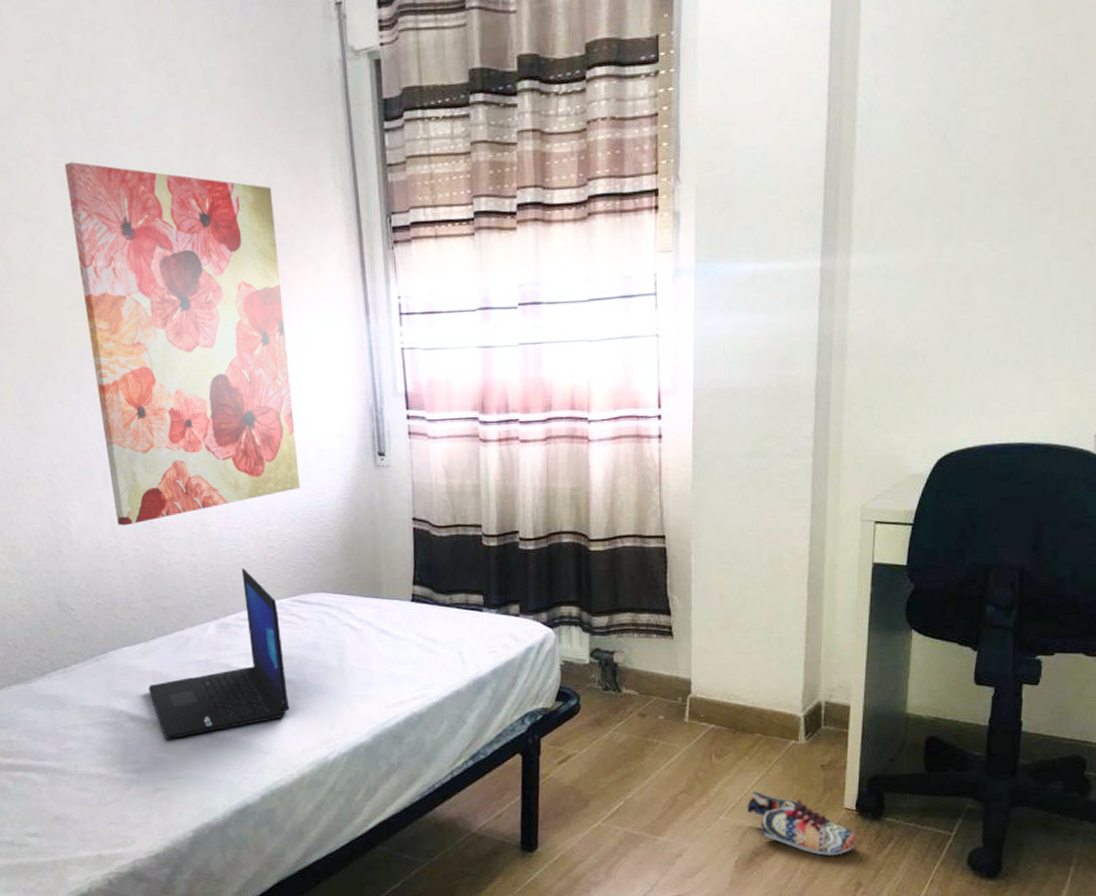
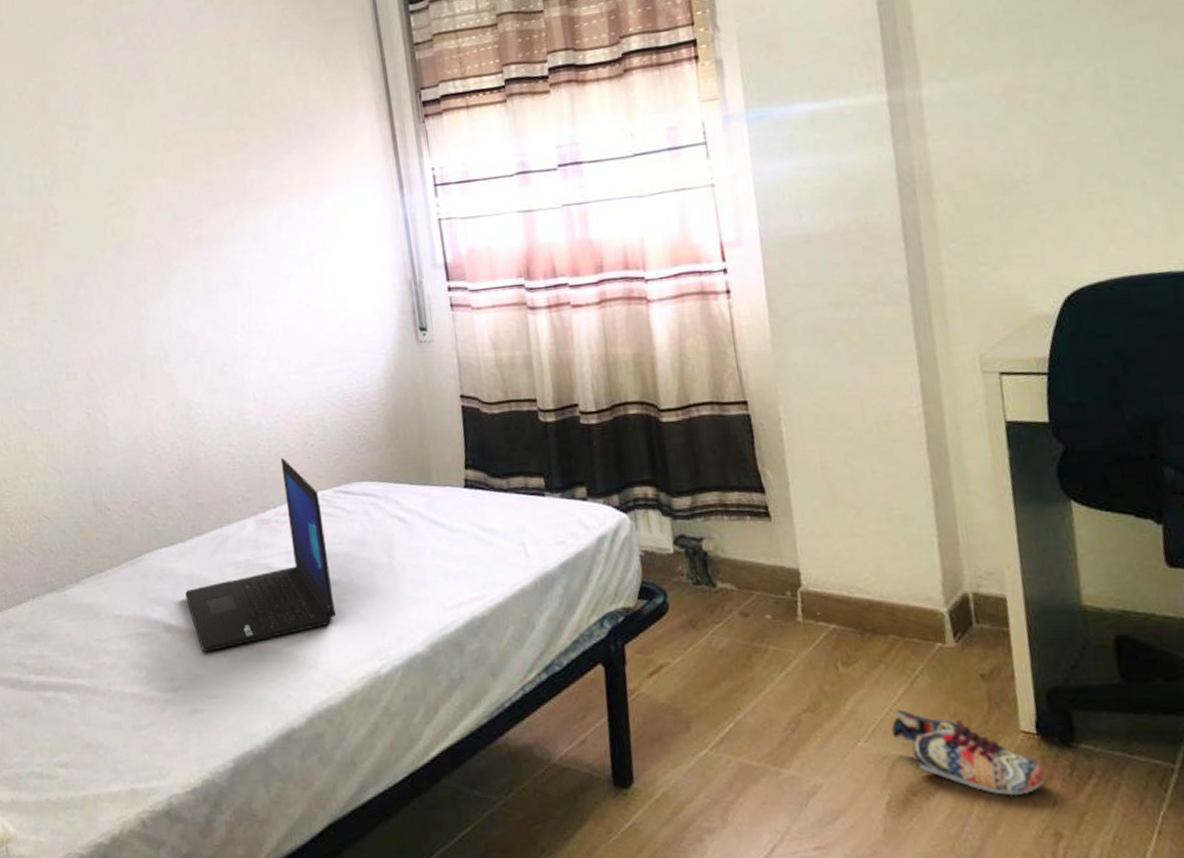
wall art: present [64,162,300,526] -> none [108,70,340,419]

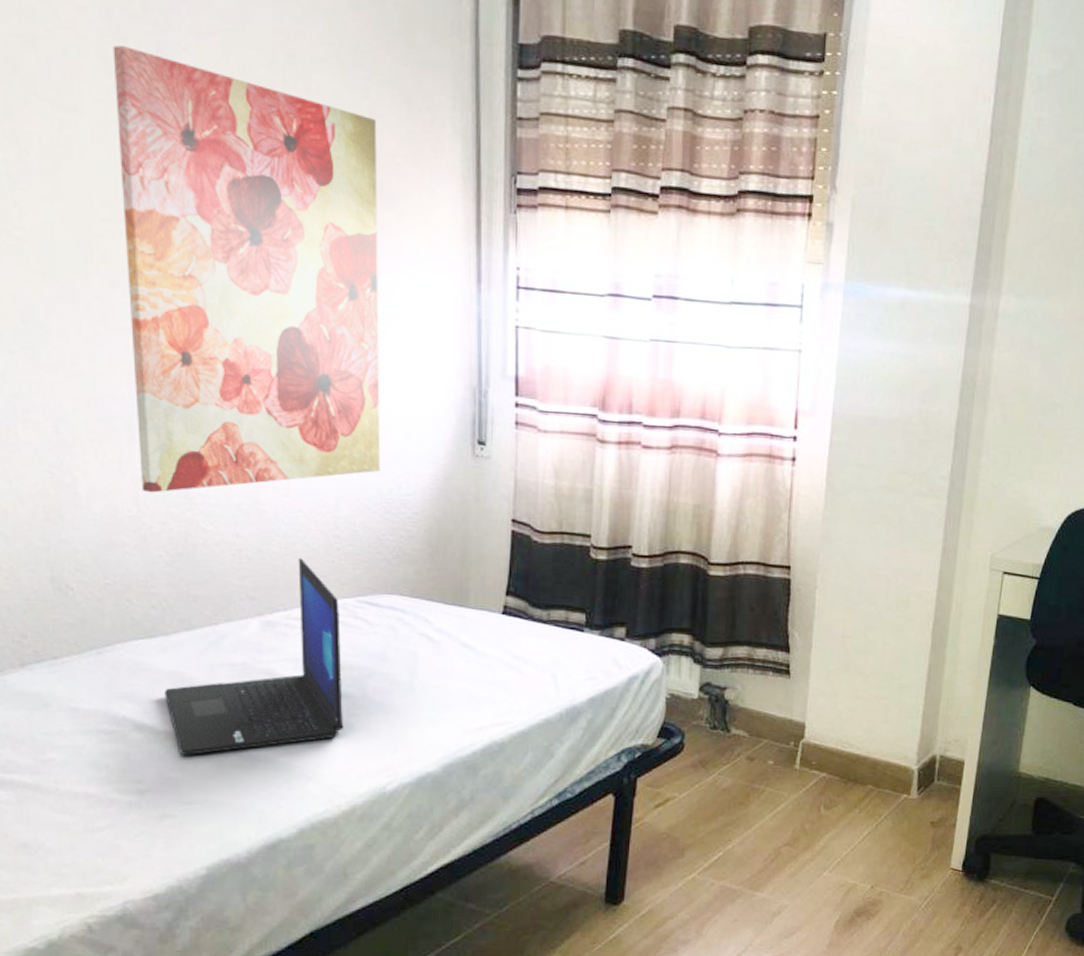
wall art: none [108,70,340,419] -> present [112,45,381,493]
shoe: present [891,710,1046,797] -> none [852,847,961,919]

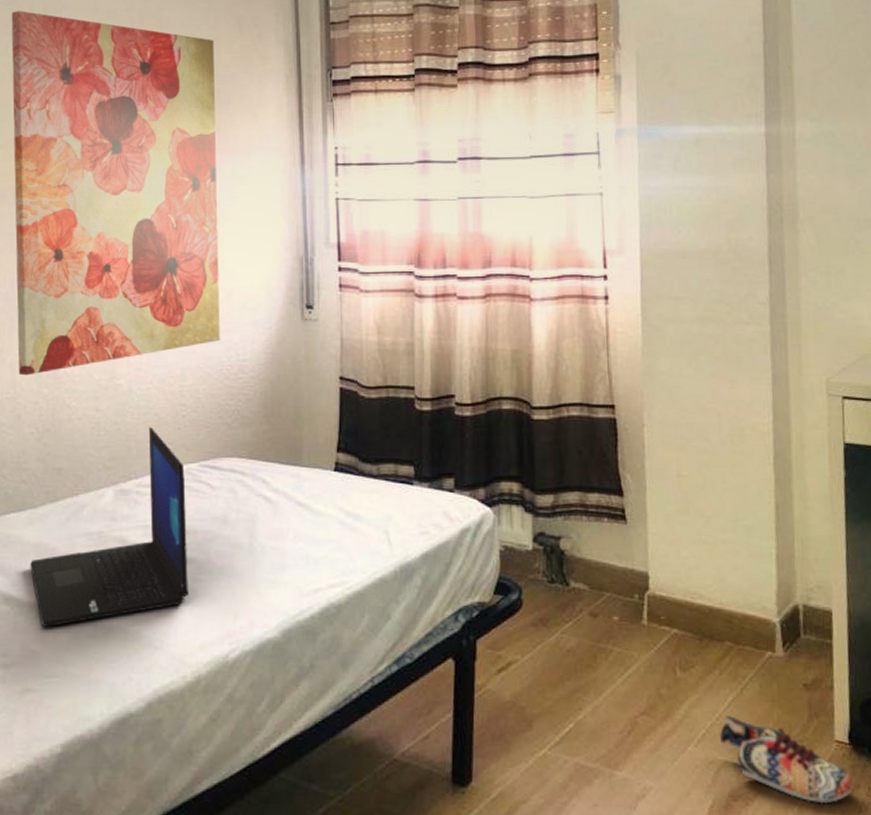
shoe: none [852,847,961,919] -> present [720,716,853,804]

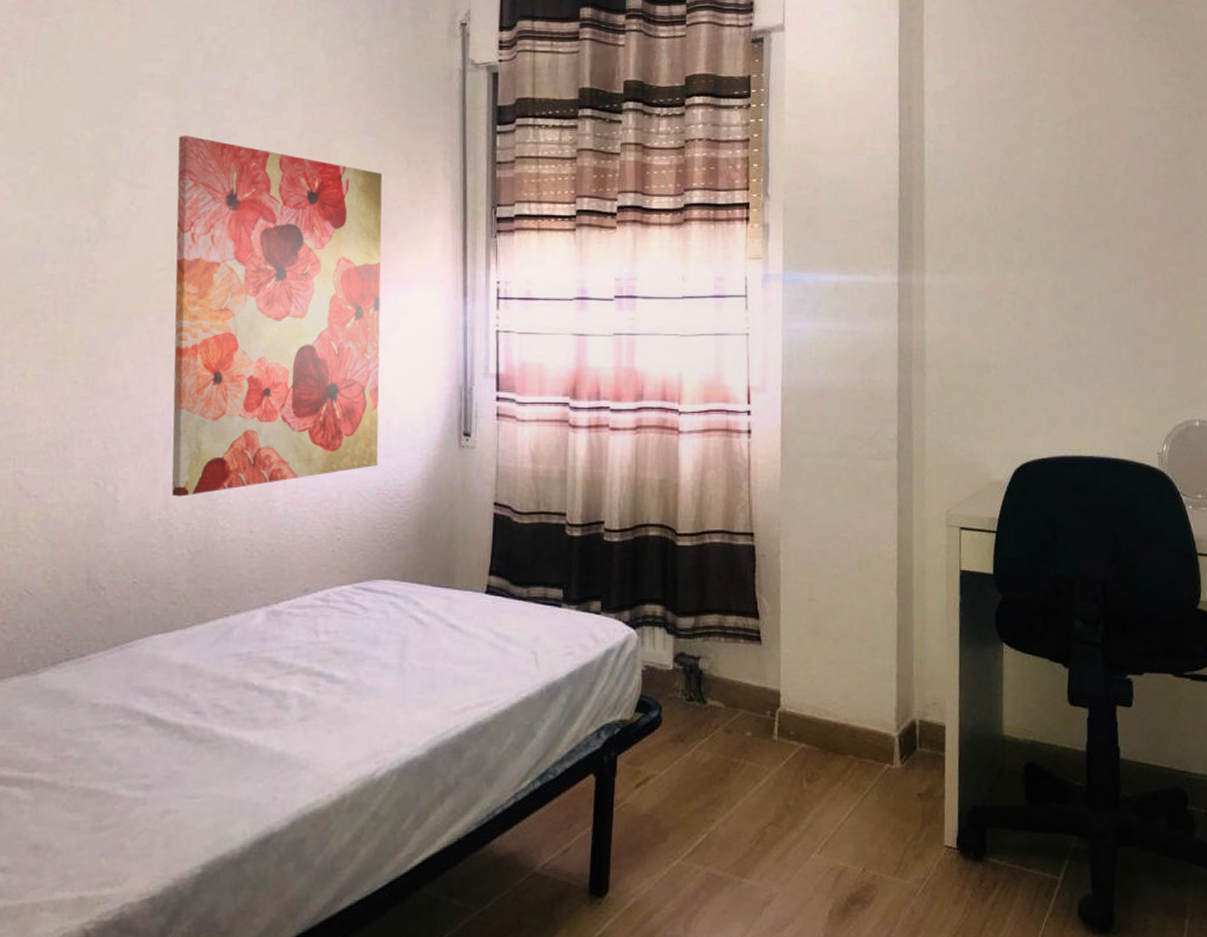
laptop: present [30,427,189,627] -> none [176,549,338,747]
shoe: present [720,716,853,804] -> none [841,825,960,905]

